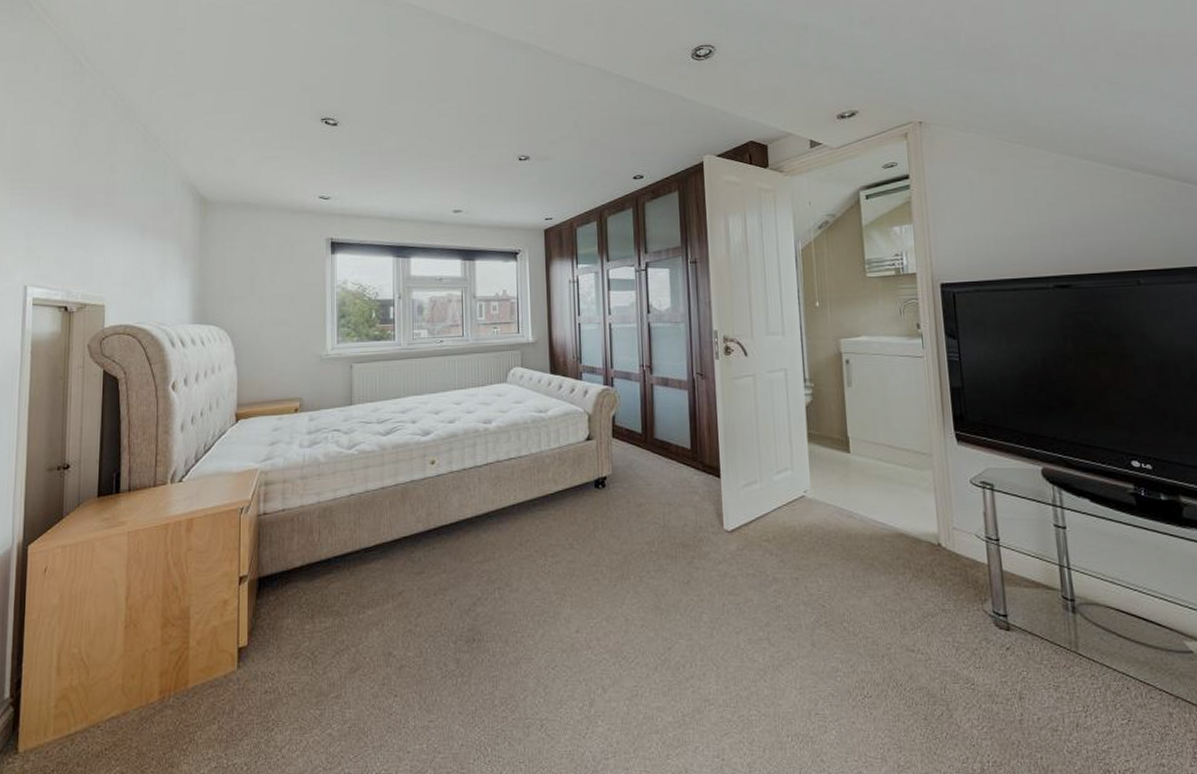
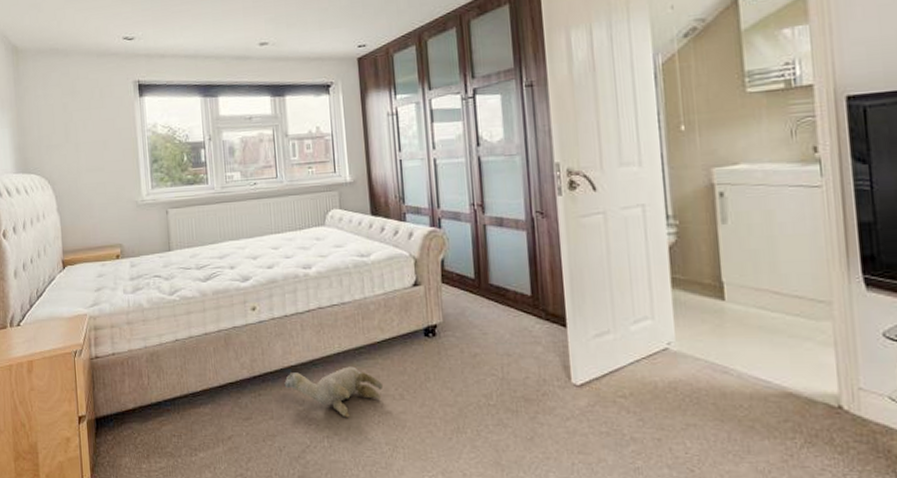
plush toy: none [459,518,555,568] -> present [284,366,384,417]

